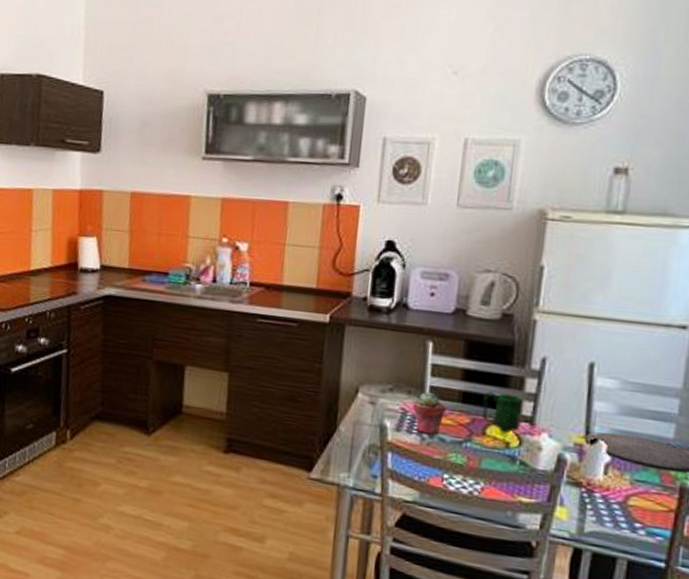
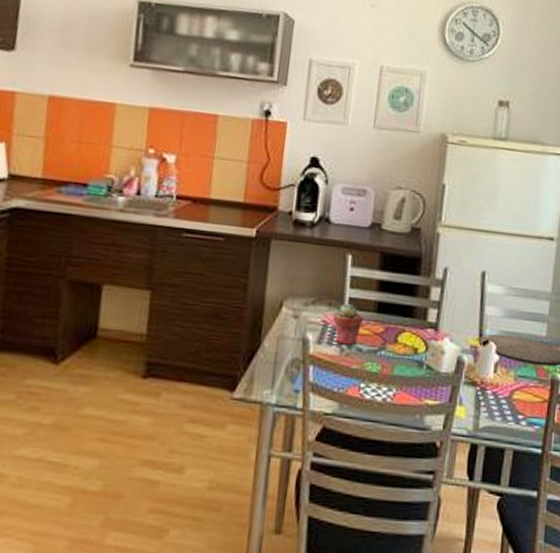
mug: present [482,391,522,434] -> none [394,301,428,341]

